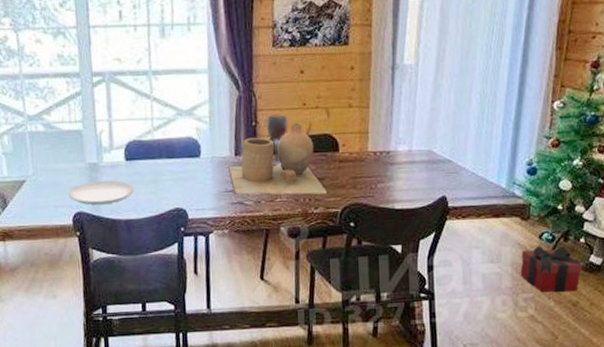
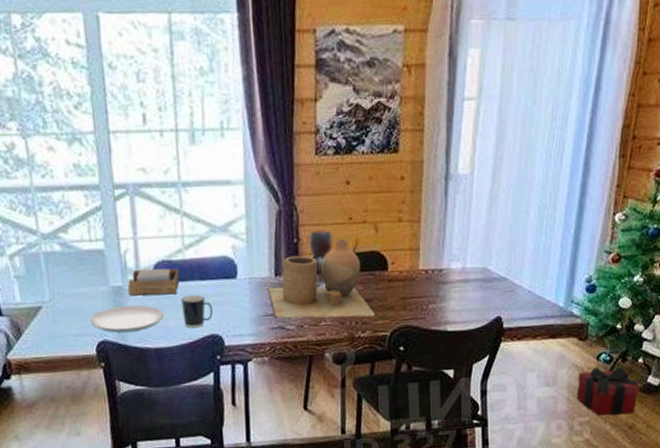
napkin holder: none [102,147,149,172] -> present [127,268,180,296]
mug: none [150,172,179,202] -> present [181,295,214,329]

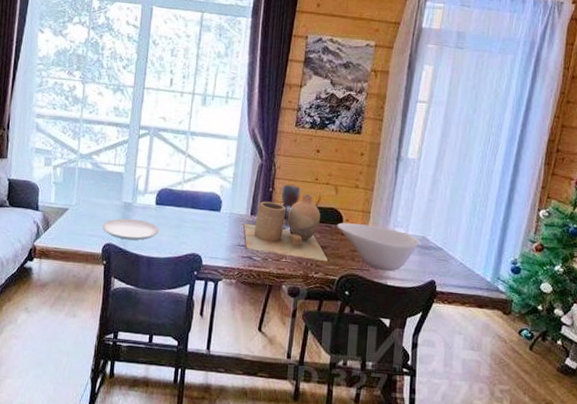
napkin holder: present [127,268,180,296] -> none [135,192,177,216]
mug: present [181,295,214,329] -> none [173,219,198,246]
bowl: none [381,264,479,316] -> present [337,222,419,272]
gift box: present [576,366,643,416] -> none [498,341,561,391]

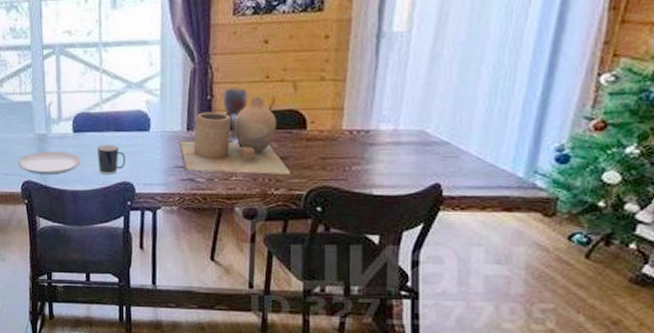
mug: none [173,219,198,246] -> present [97,145,126,175]
bowl: present [337,222,419,272] -> none [299,124,414,178]

